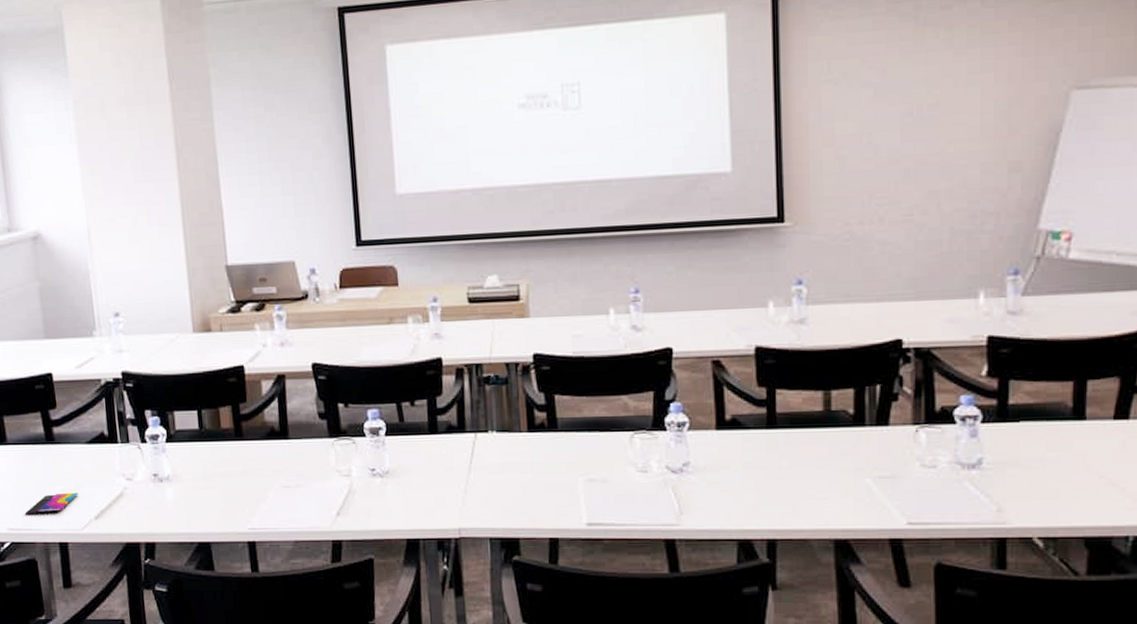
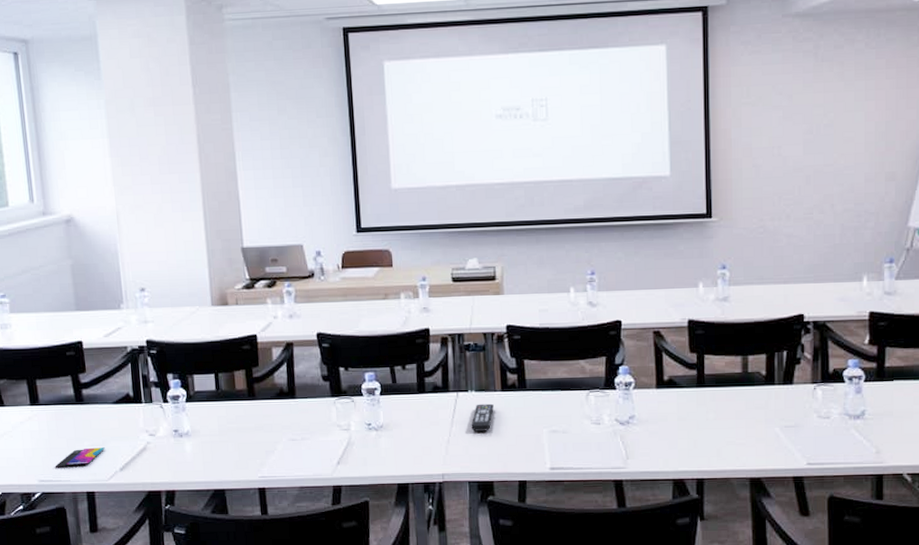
remote control: none [492,446,519,479] -> present [471,403,494,432]

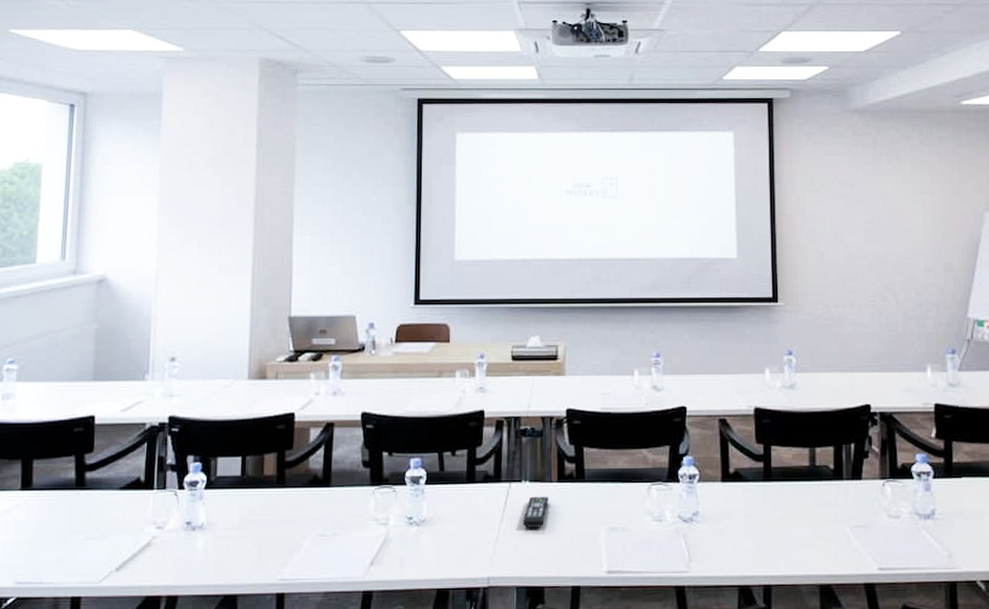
smartphone: present [55,447,105,467] -> none [37,542,102,566]

